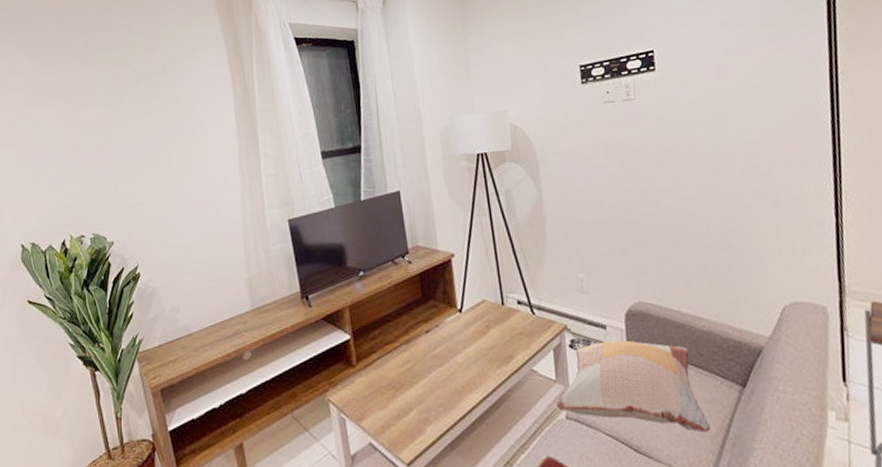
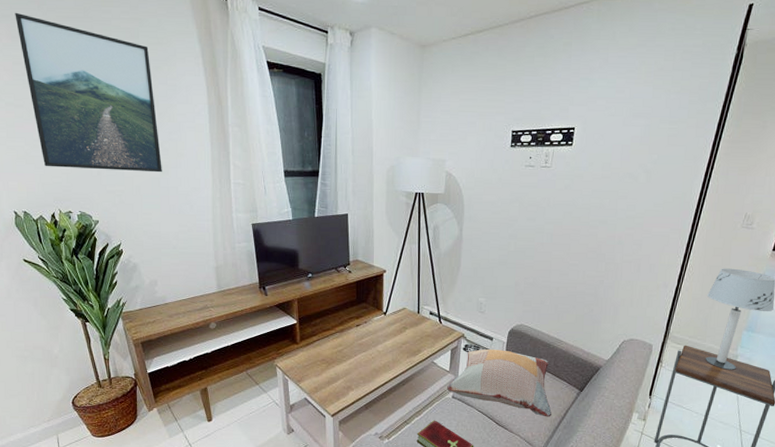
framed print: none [36,33,185,189] -> present [15,12,162,173]

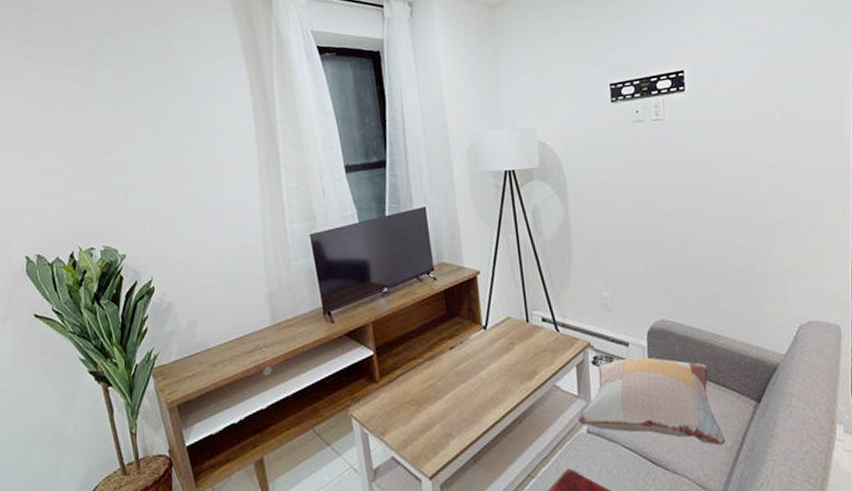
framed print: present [15,12,162,173] -> none [37,33,201,199]

